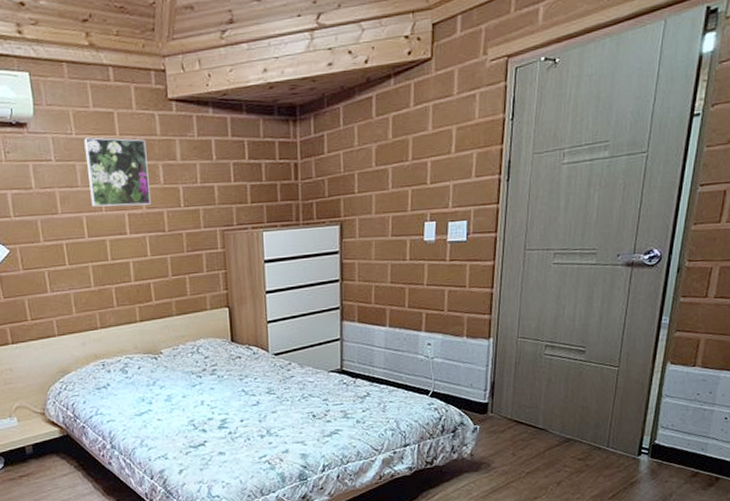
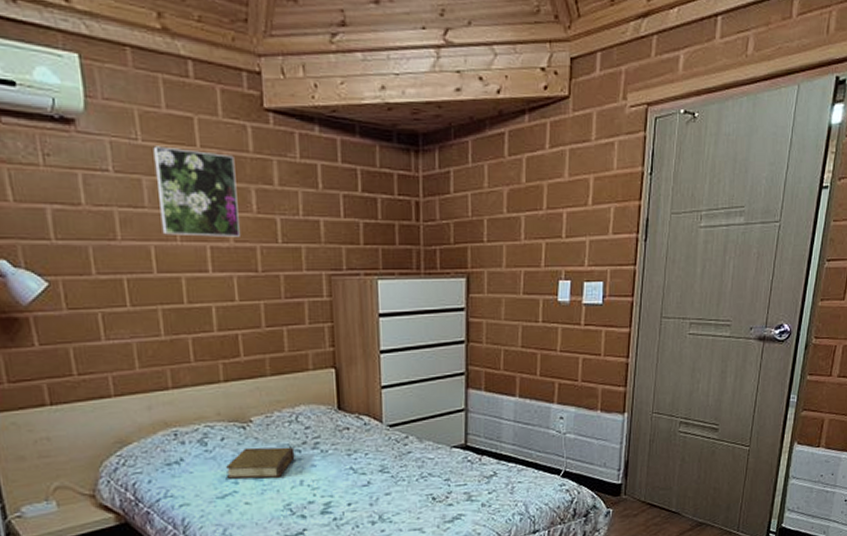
book: none [141,373,197,400] -> present [225,446,295,479]

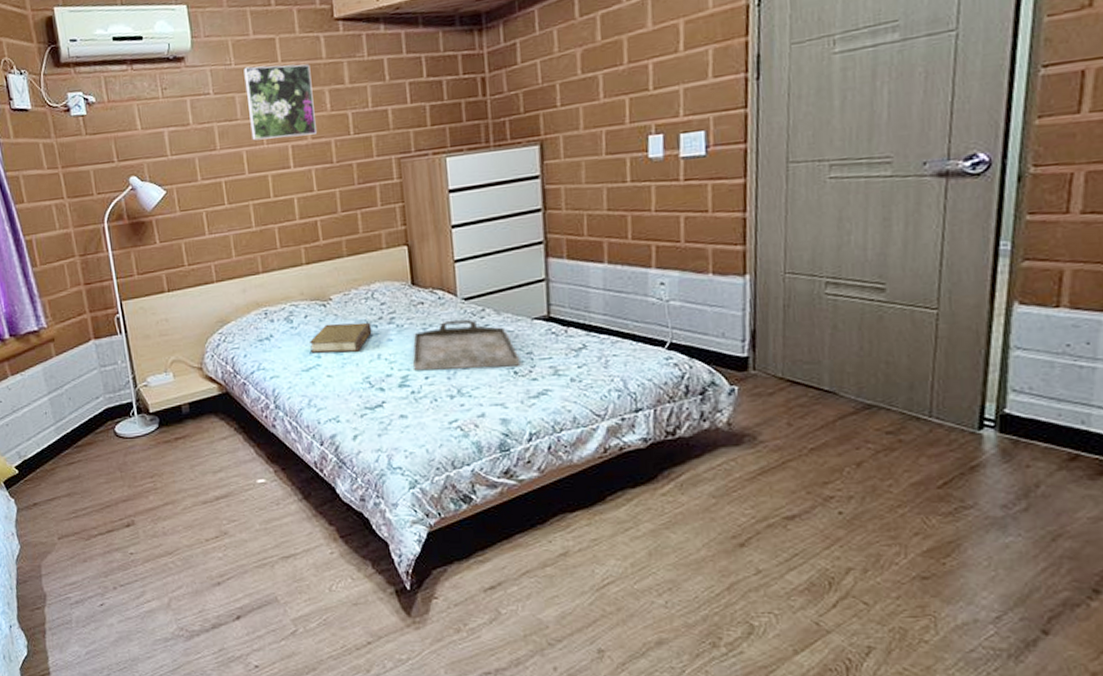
serving tray: none [336,446,439,498] -> present [413,319,521,371]

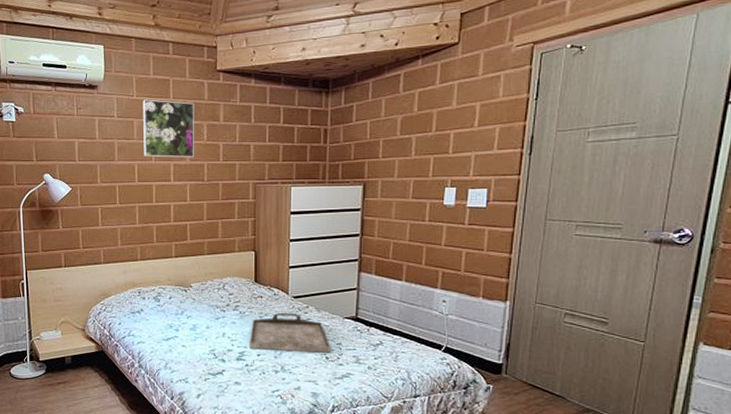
book: present [308,322,372,353] -> none [170,305,220,329]

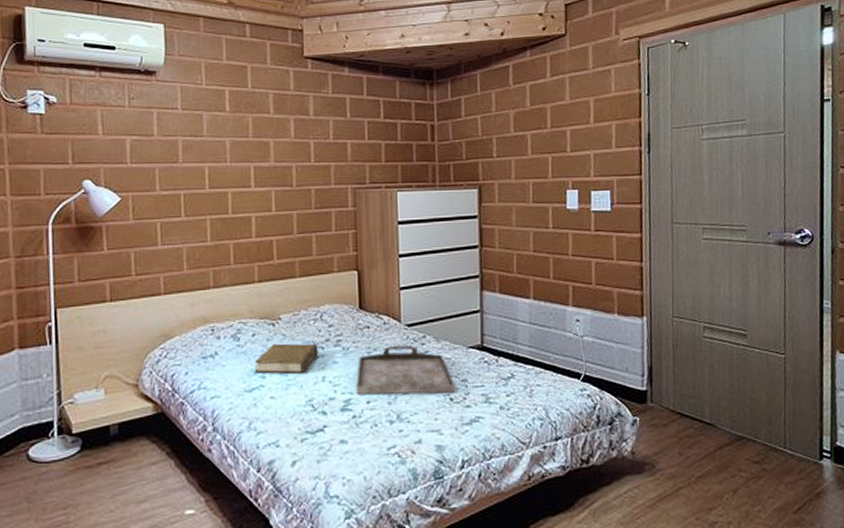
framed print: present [142,99,194,158] -> none [214,88,279,159]
book: none [170,305,220,329] -> present [254,343,318,374]

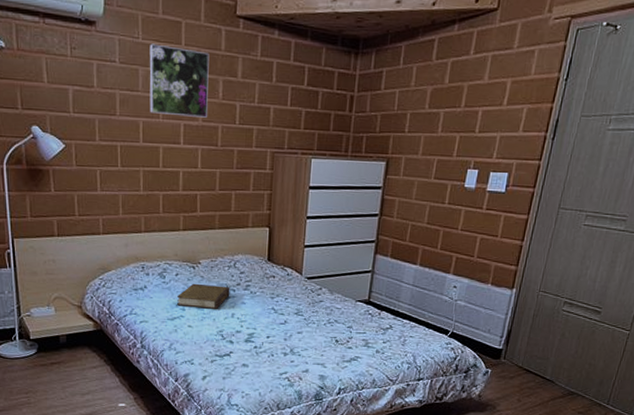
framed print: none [214,88,279,159] -> present [149,43,210,118]
serving tray: present [356,345,456,395] -> none [259,293,342,336]

